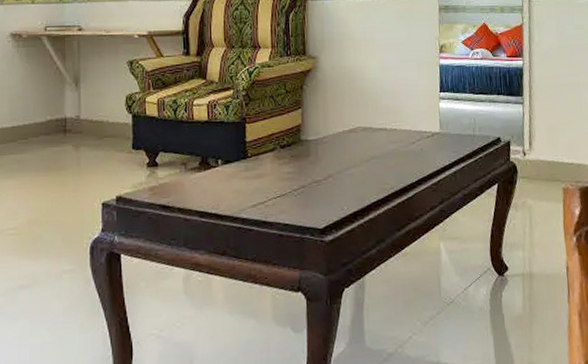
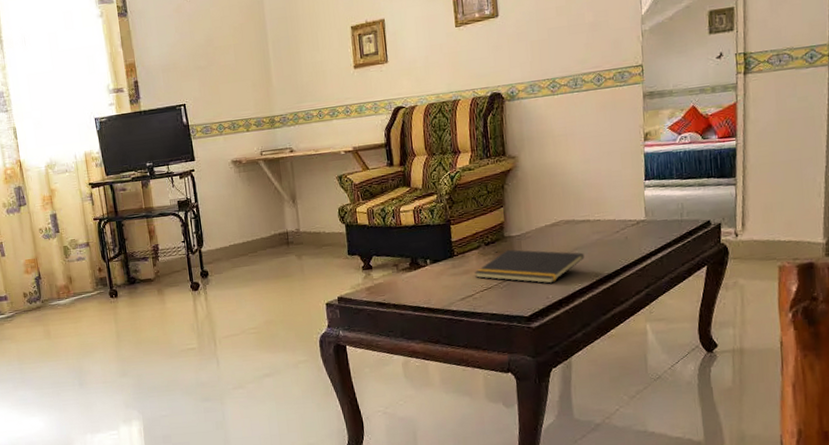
notepad: none [268,154,381,194] -> present [475,249,585,284]

